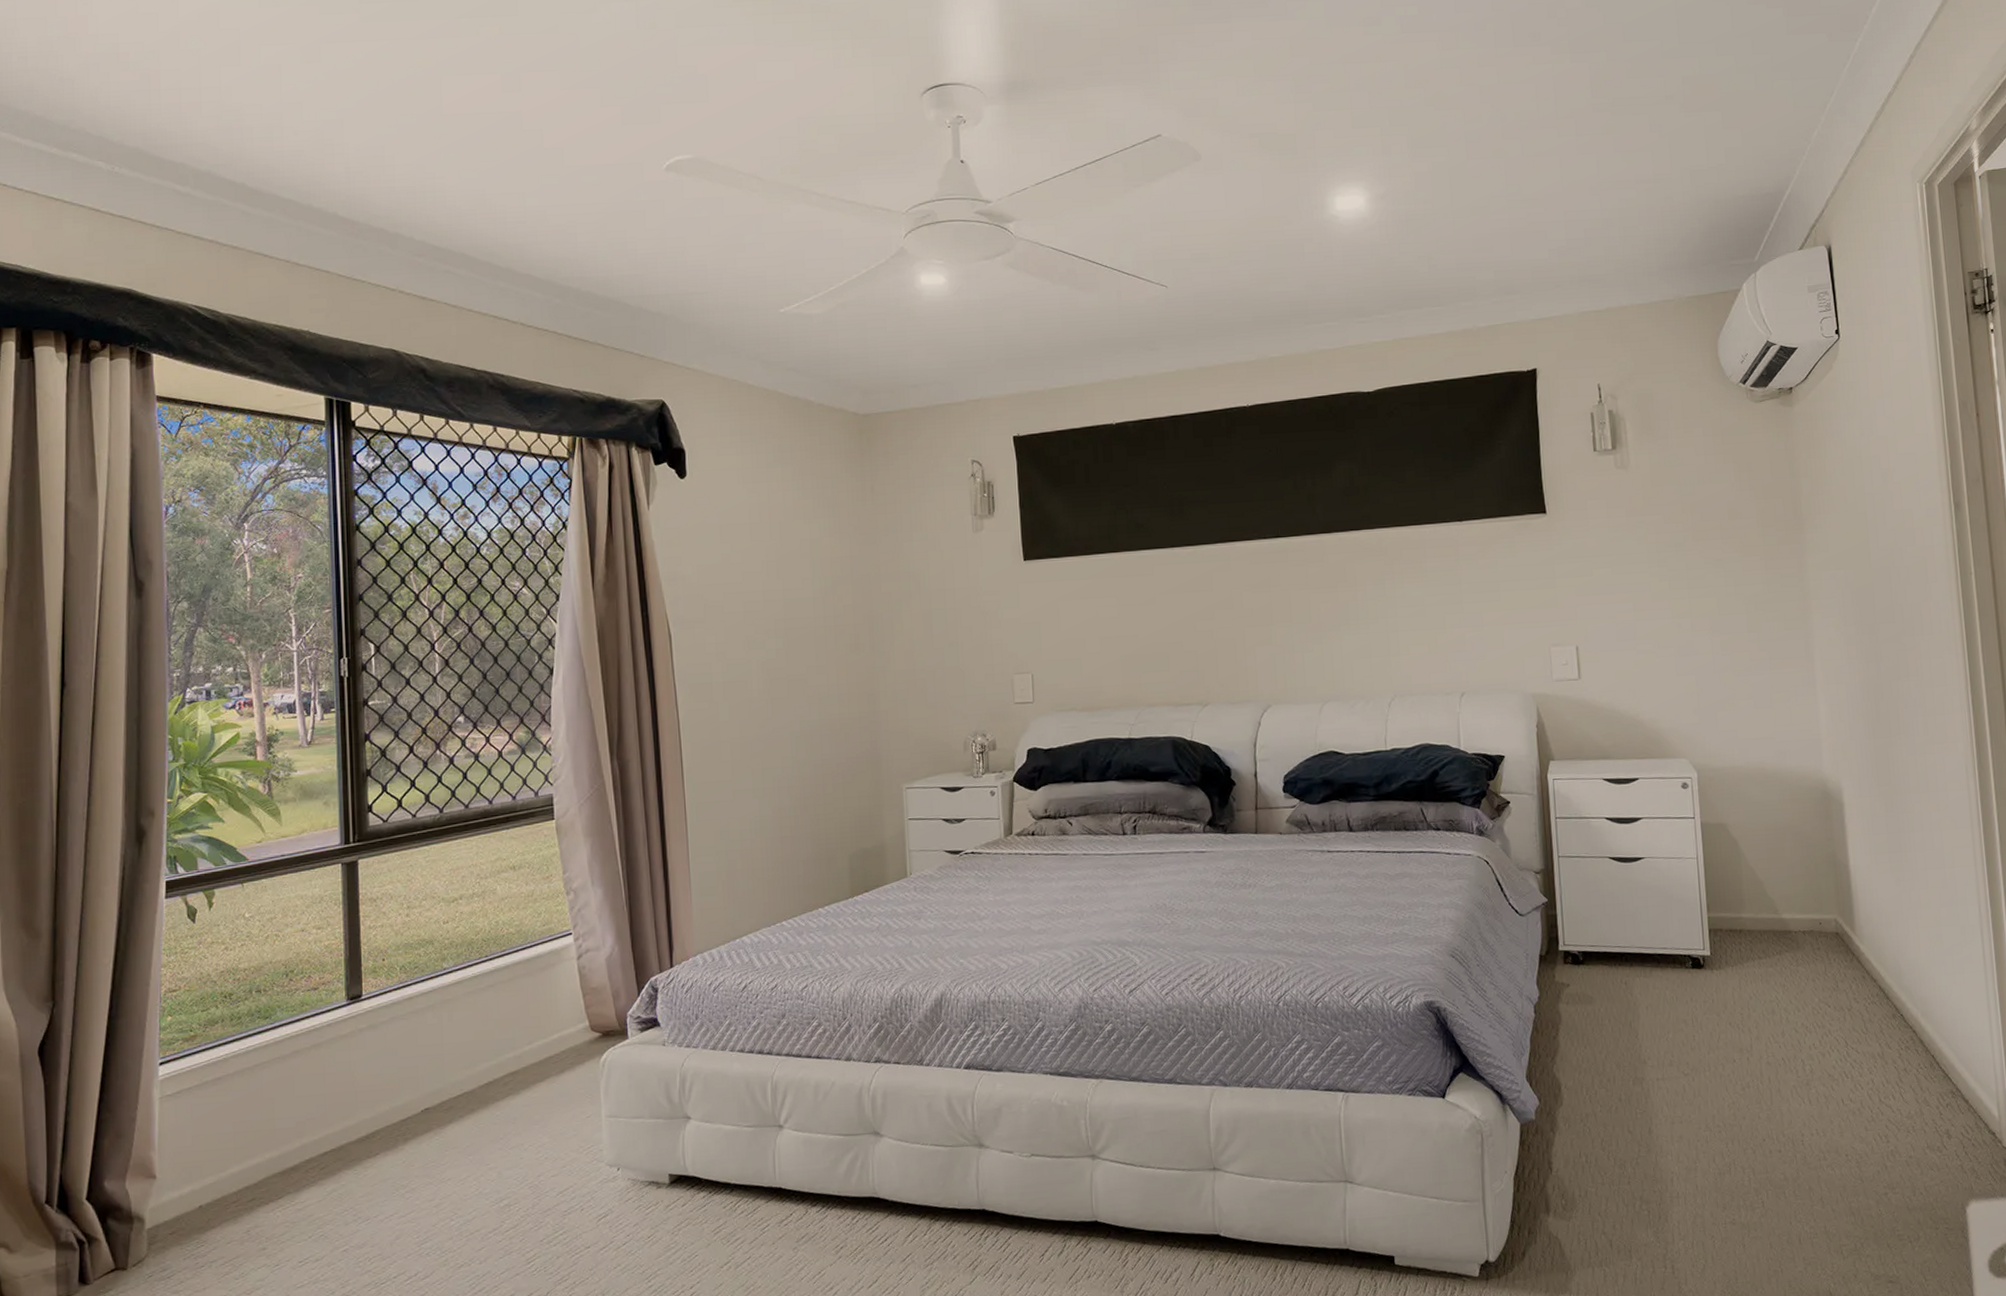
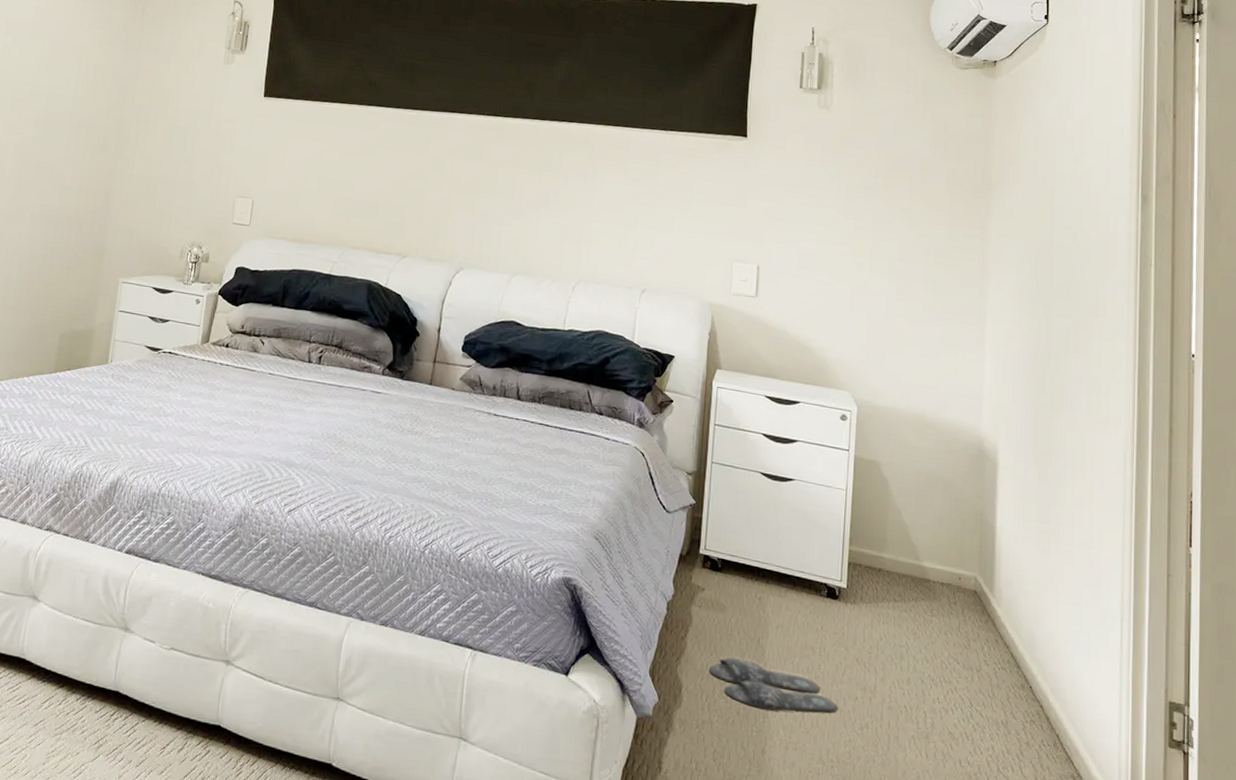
slippers: none [1585,1045,1717,1091] -> present [709,657,837,713]

